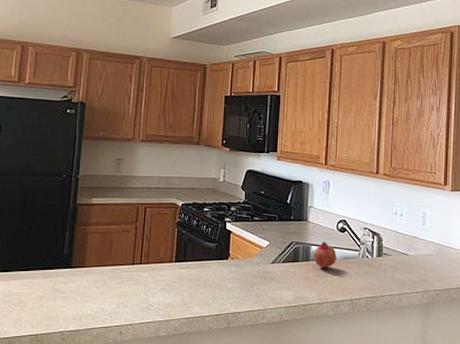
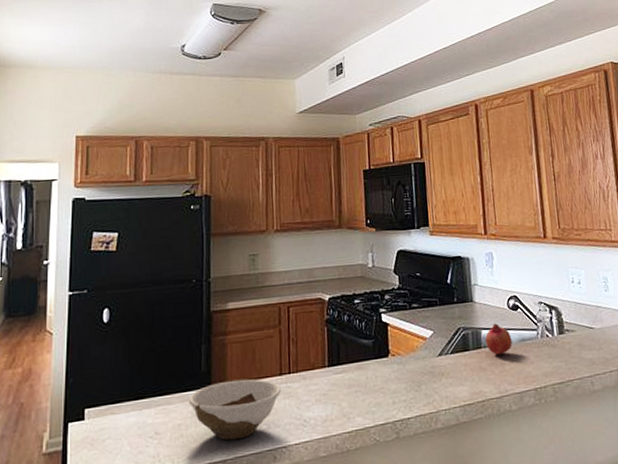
bowl: none [50,264,132,314] -> present [188,379,281,441]

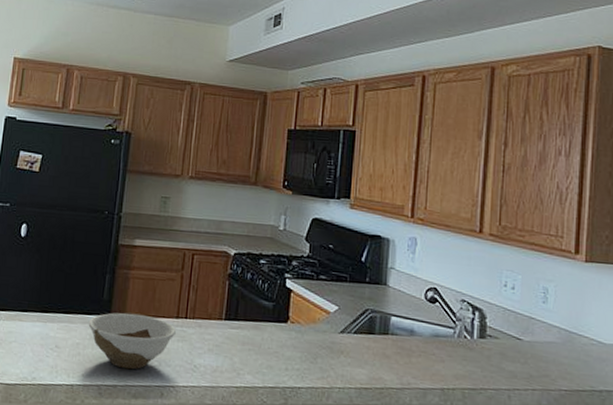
fruit: present [485,323,512,355] -> none [393,312,424,346]

